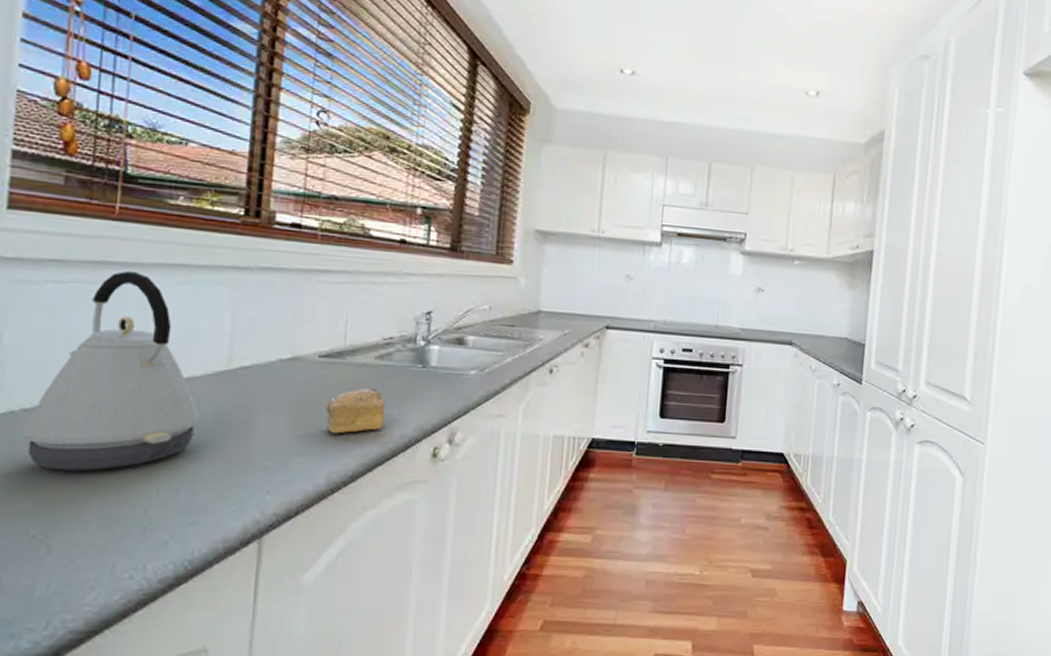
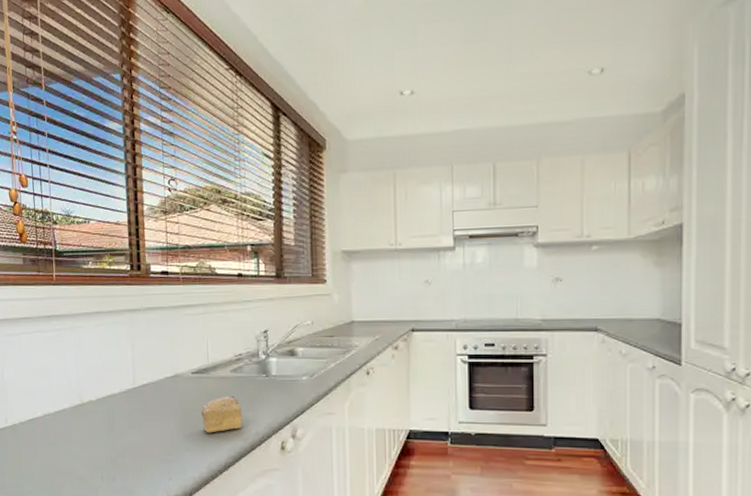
kettle: present [23,270,201,471] -> none [22,320,122,464]

